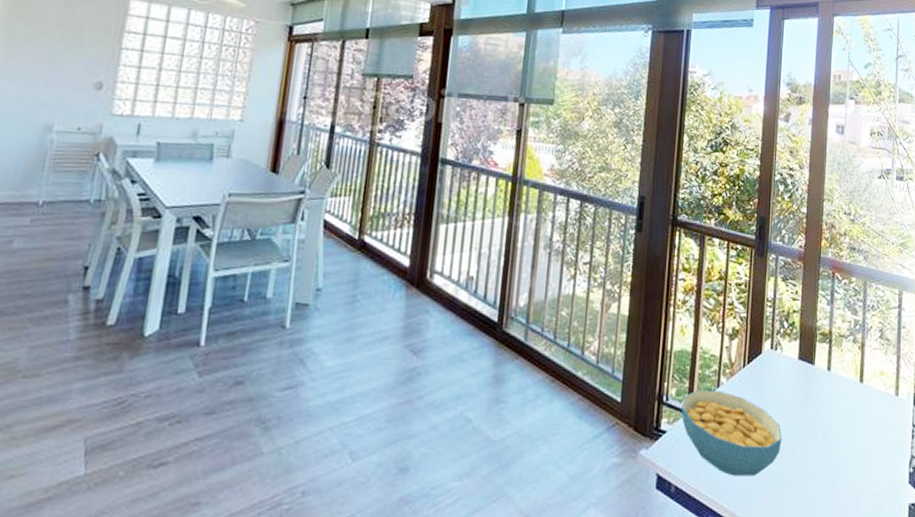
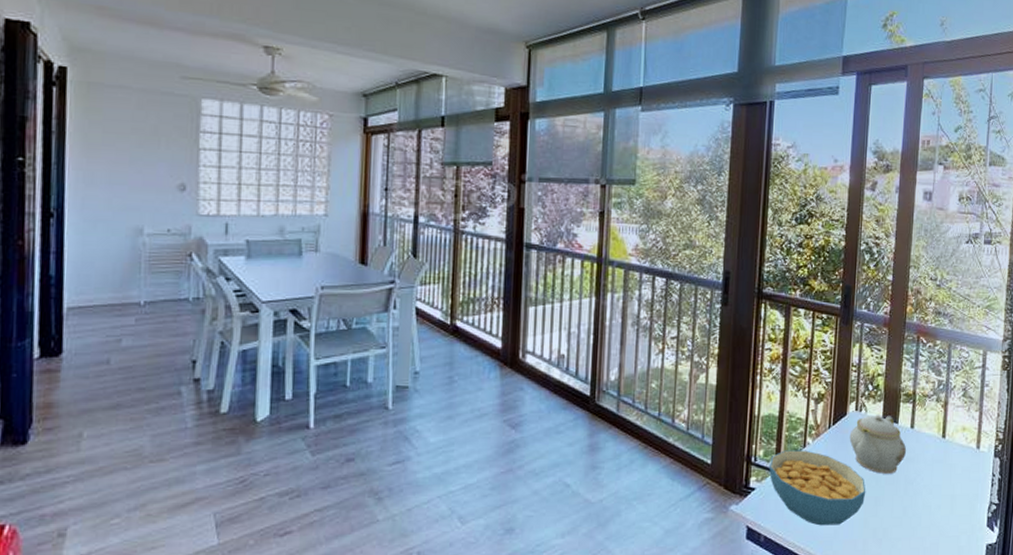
teapot: none [764,354,824,420] -> present [849,415,907,474]

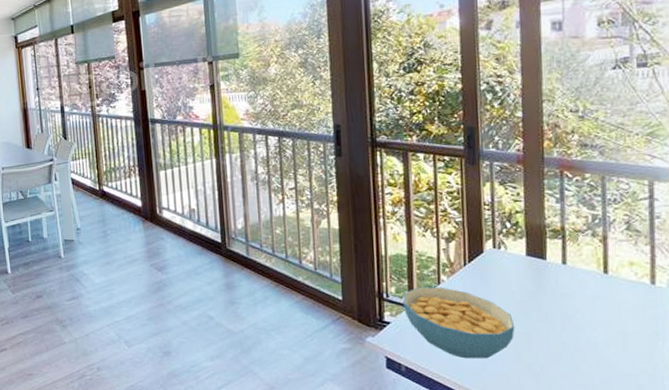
teapot: present [849,415,907,474] -> none [489,251,560,310]

